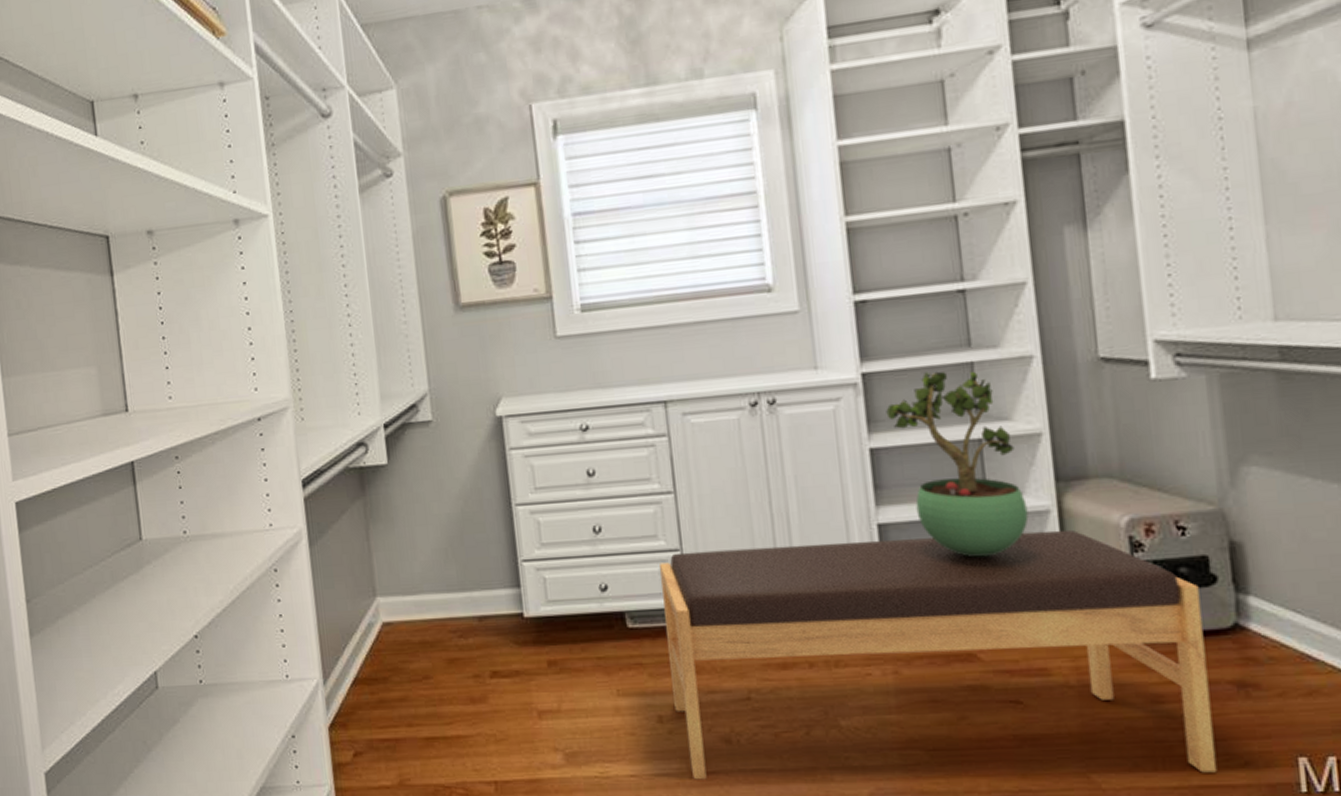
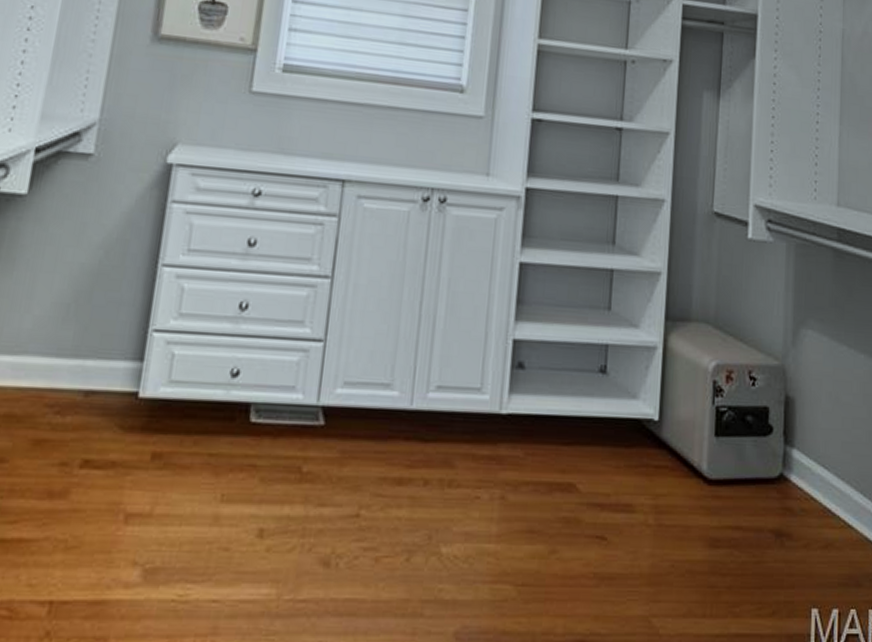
bench: present [660,530,1217,780] -> none [278,343,759,621]
potted plant: present [886,371,1029,557] -> none [540,197,640,385]

